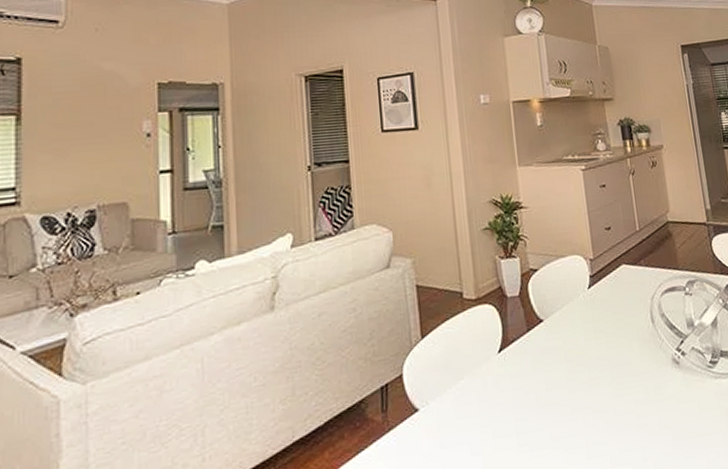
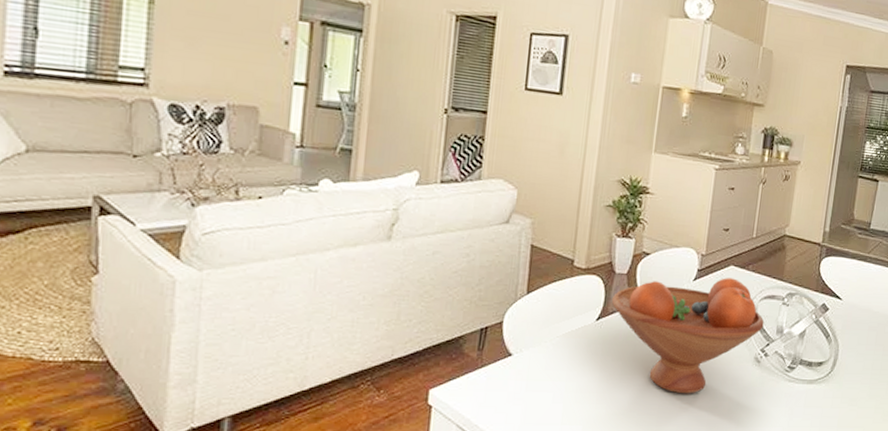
fruit bowl: none [509,277,673,417] -> present [611,278,764,394]

